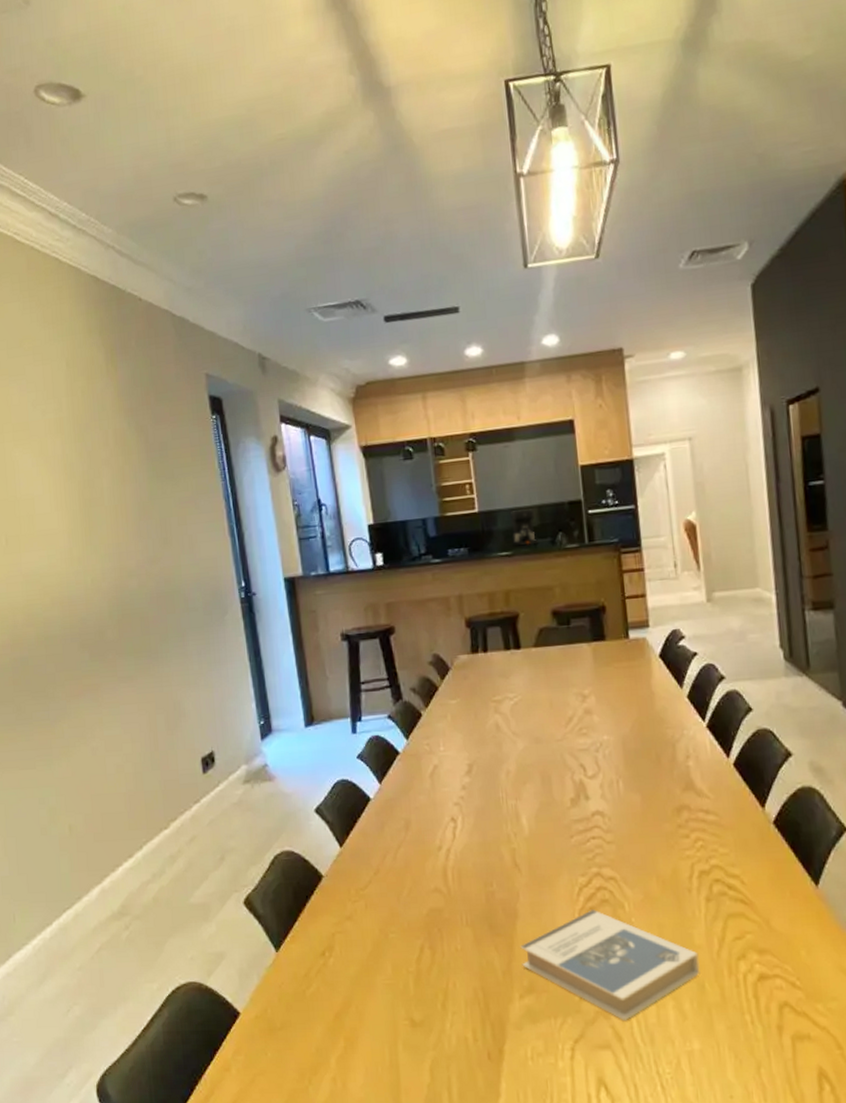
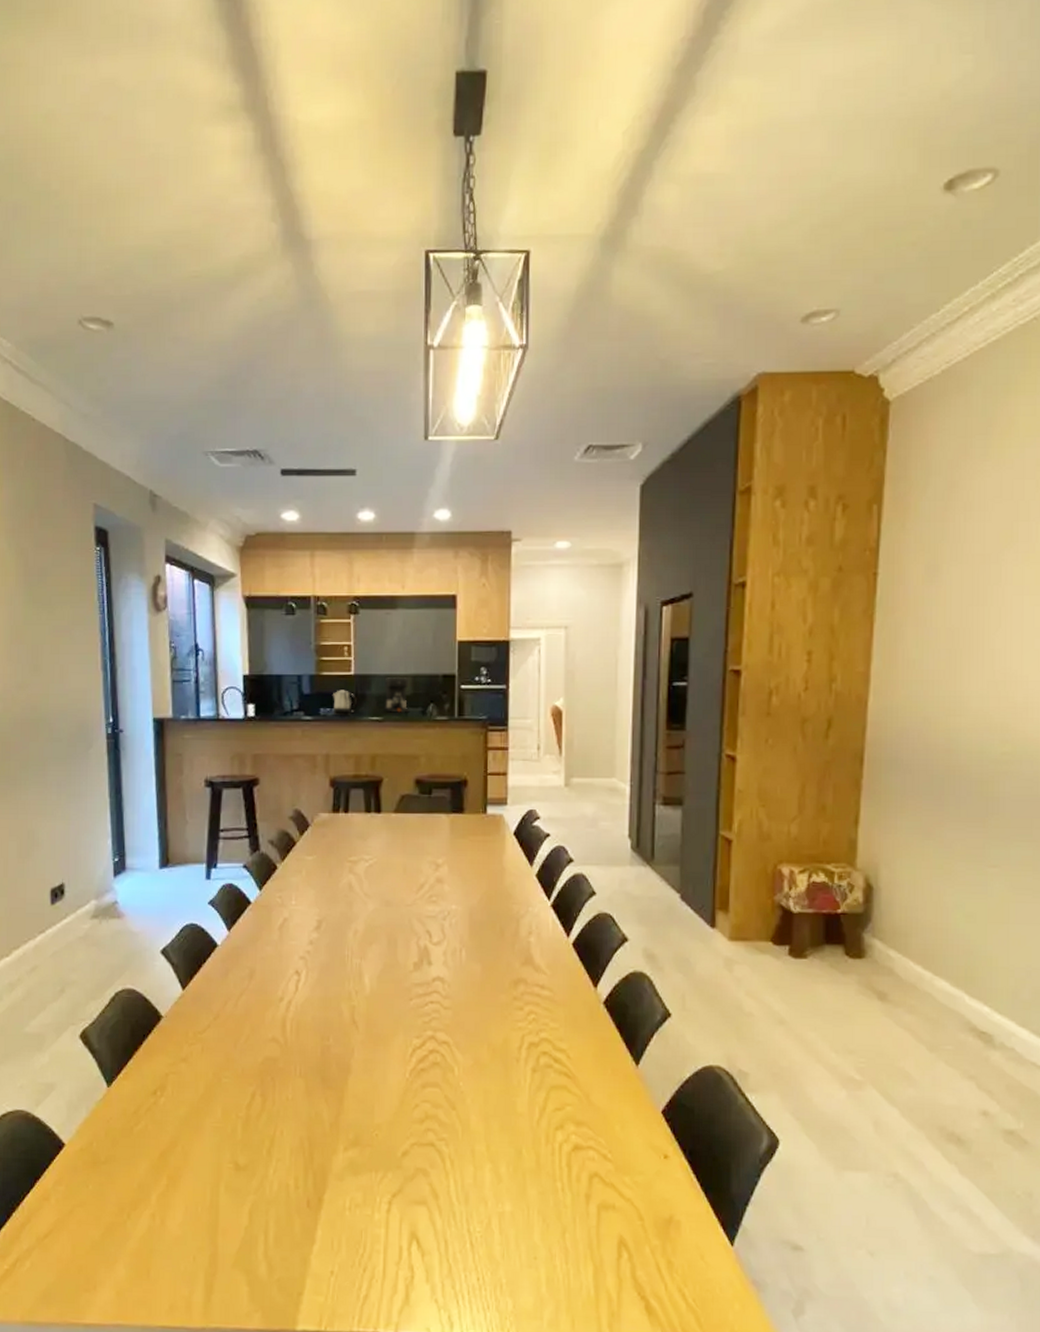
kettle: none [459,528,484,556] -> present [333,690,357,716]
hardback book: present [520,909,700,1020] -> none [349,1071,519,1179]

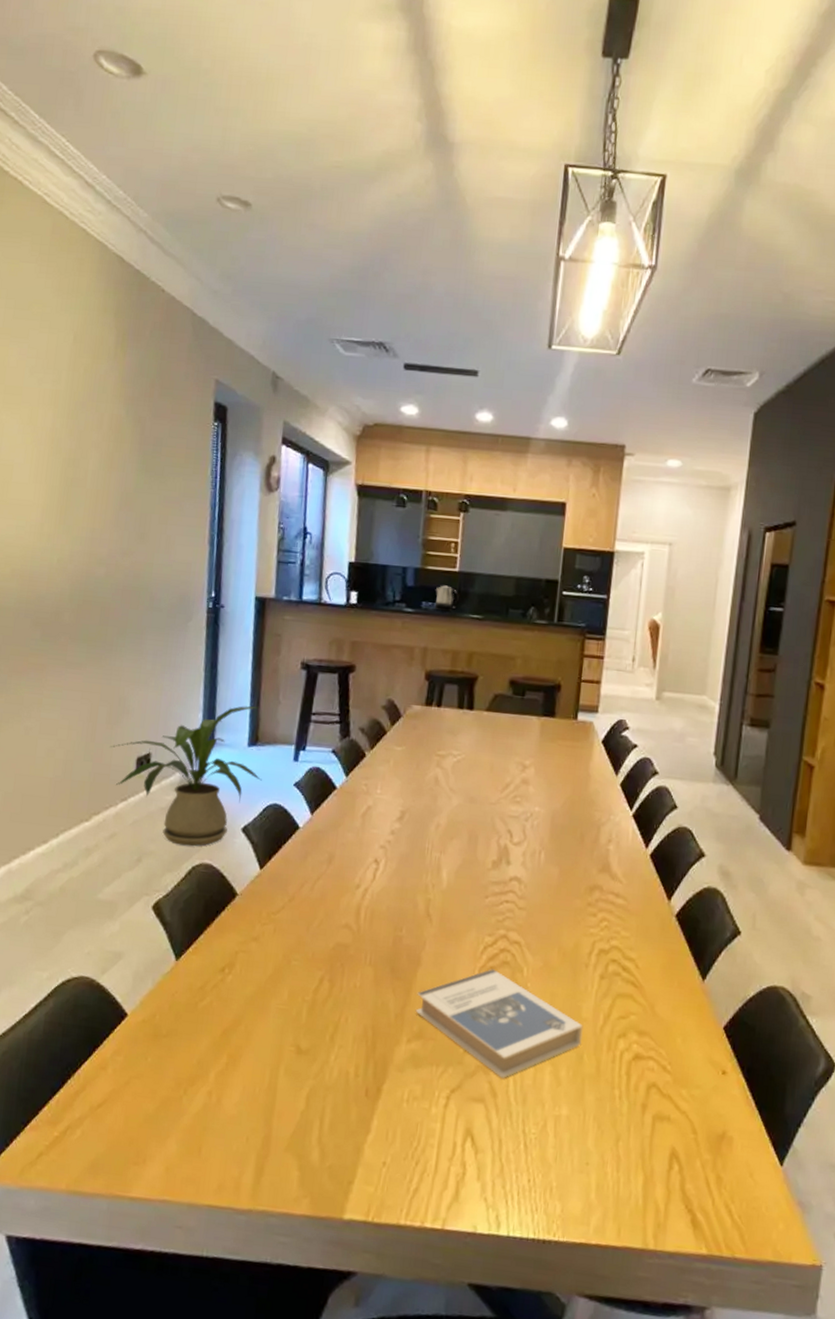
house plant: none [23,827,176,973] -> present [110,705,262,846]
hardback book: none [349,1071,519,1179] -> present [415,969,583,1078]
coffee maker: present [384,677,409,714] -> none [485,577,511,615]

